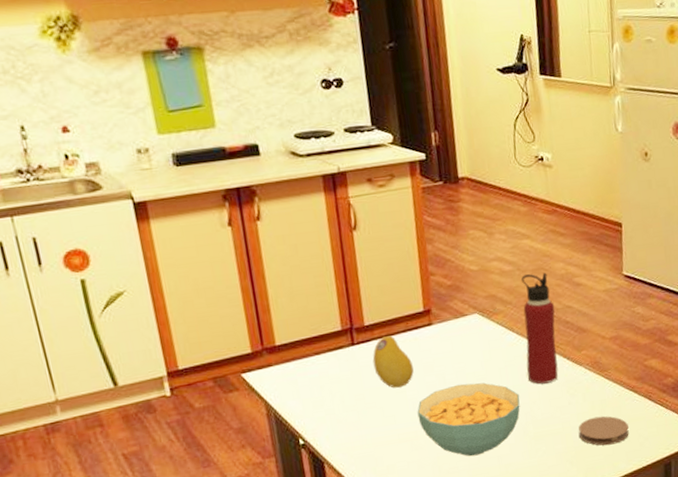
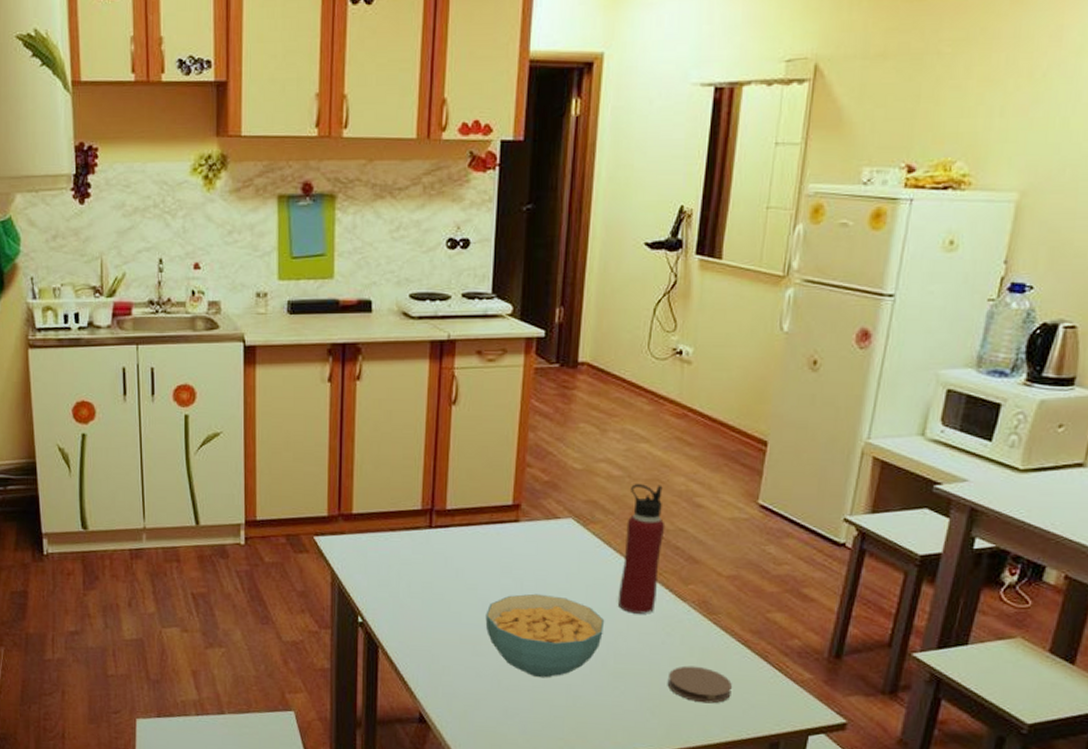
fruit: present [372,335,414,388] -> none [448,525,490,584]

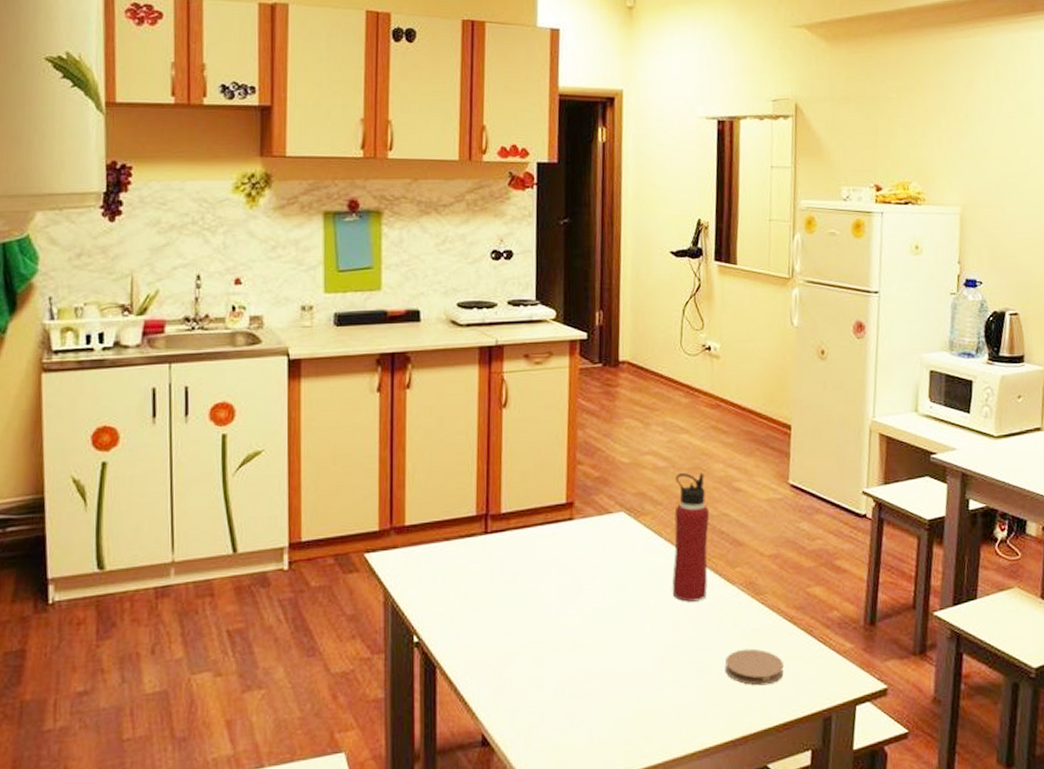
cereal bowl: present [485,593,605,678] -> none [545,591,662,680]

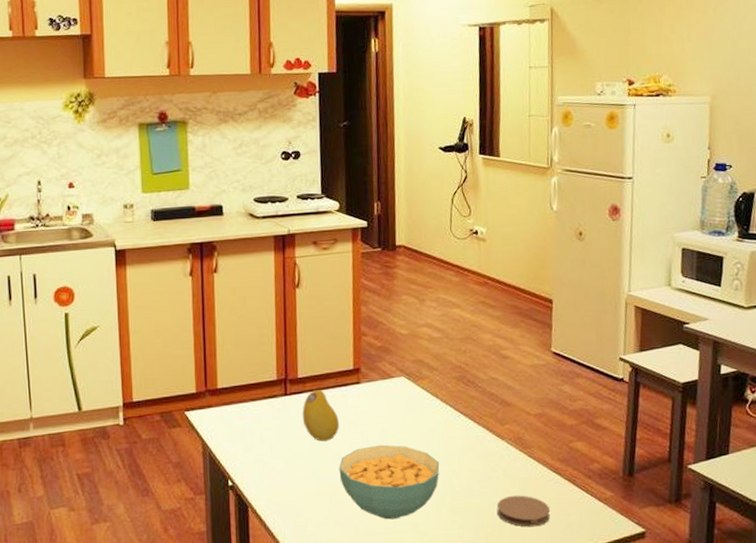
fruit: none [504,527,547,588] -> present [302,390,339,441]
cereal bowl: none [545,591,662,680] -> present [339,444,440,520]
water bottle: present [672,472,710,602] -> none [448,342,480,454]

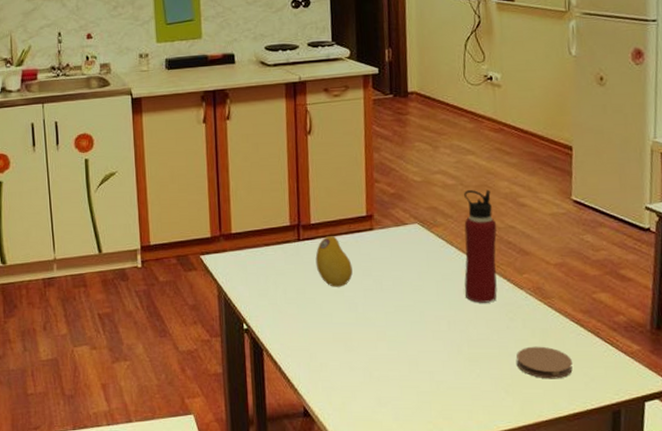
cereal bowl: present [339,444,440,520] -> none [353,291,456,367]
water bottle: none [448,342,480,454] -> present [464,189,497,303]

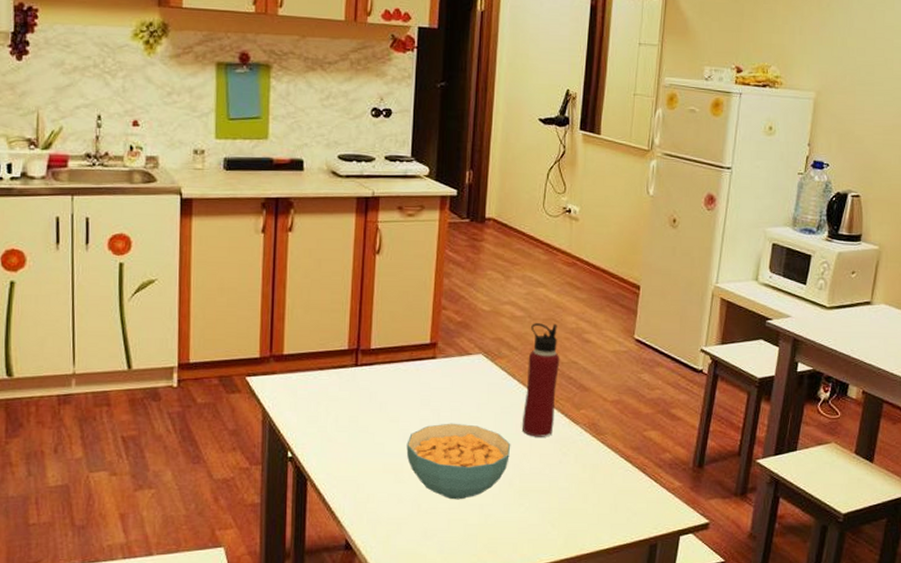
fruit: present [315,236,353,287] -> none [372,363,410,416]
cereal bowl: none [353,291,456,367] -> present [406,423,511,500]
coaster: present [516,346,573,379] -> none [564,481,618,514]

